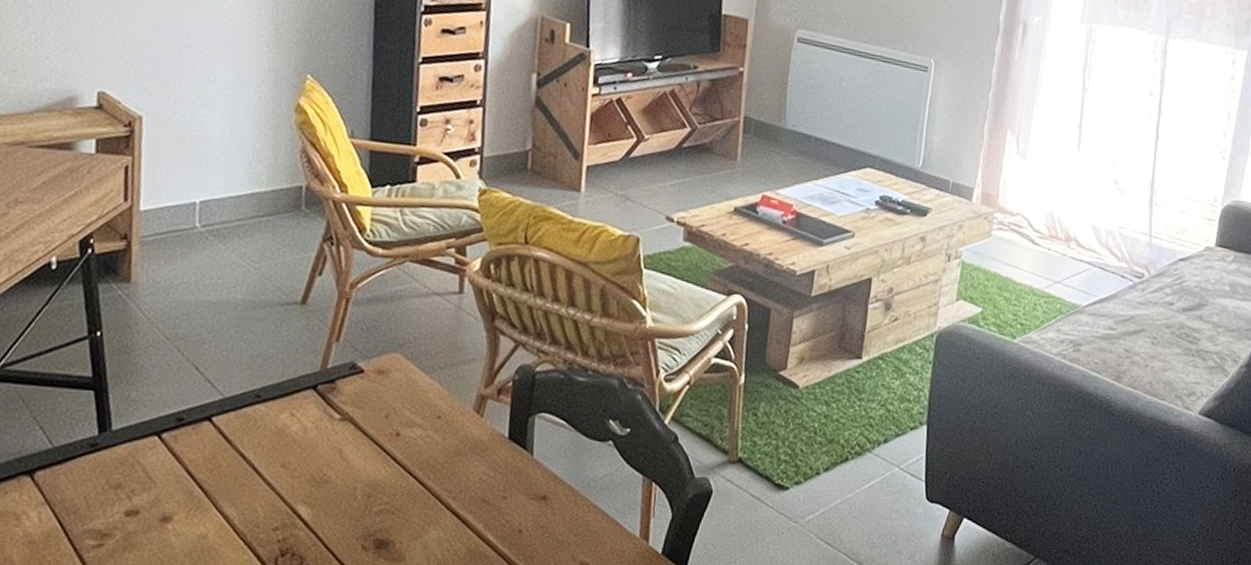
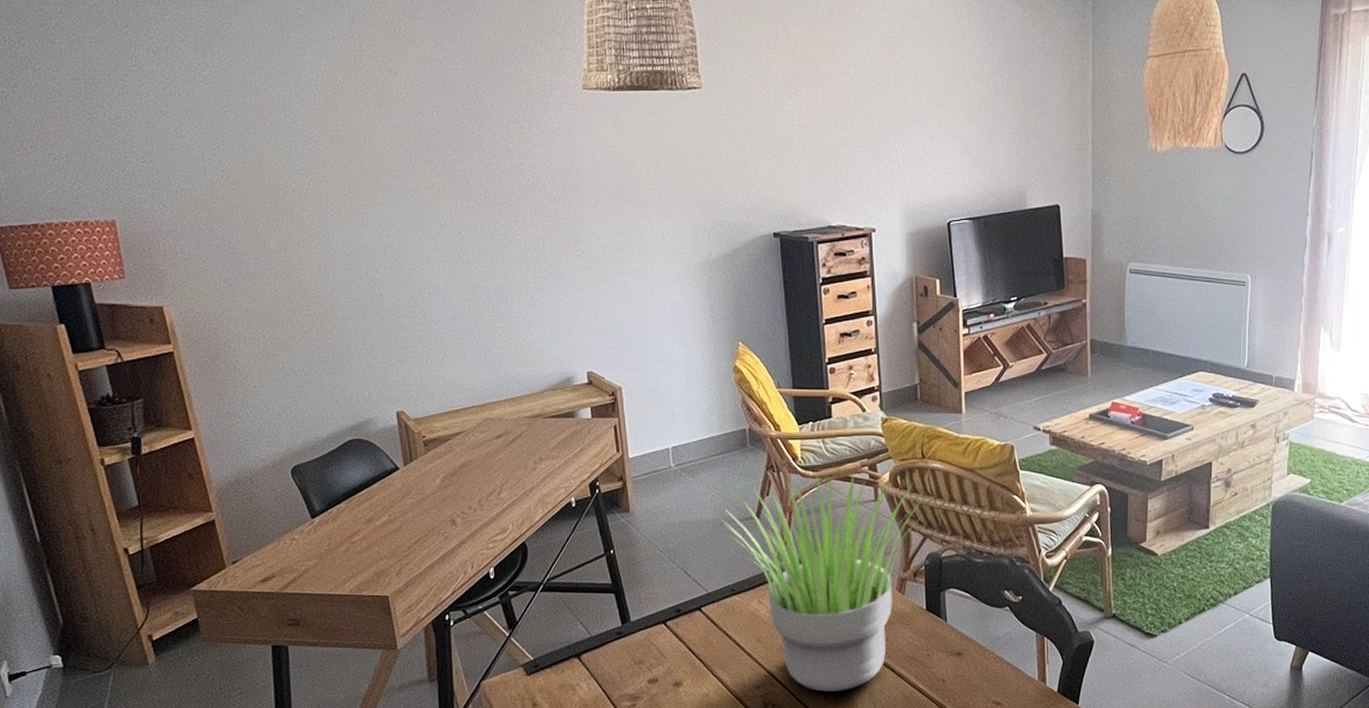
potted plant: none [254,251,523,540] -> present [721,472,925,692]

